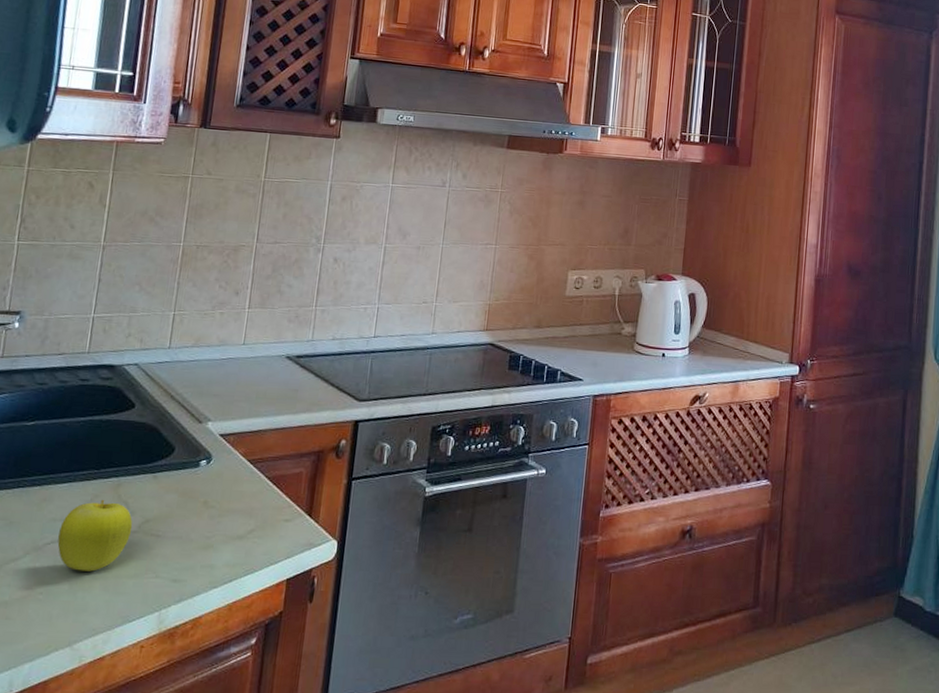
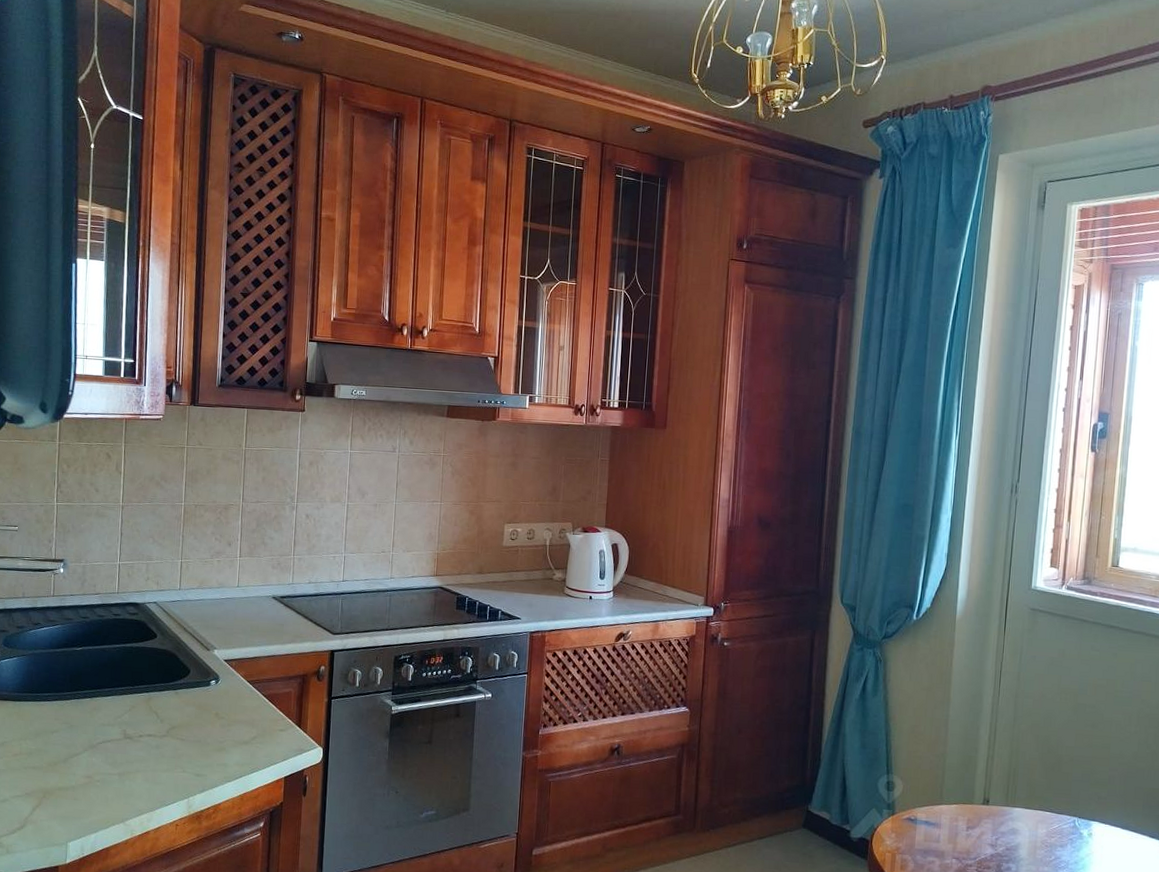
fruit: present [57,499,133,572] -> none [107,709,163,766]

